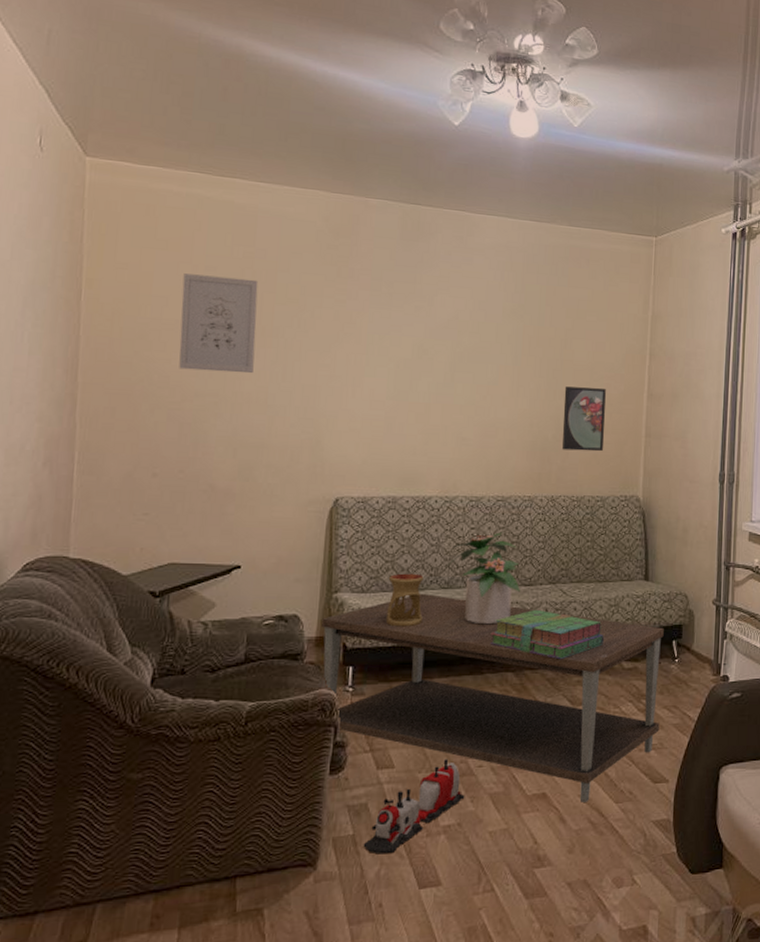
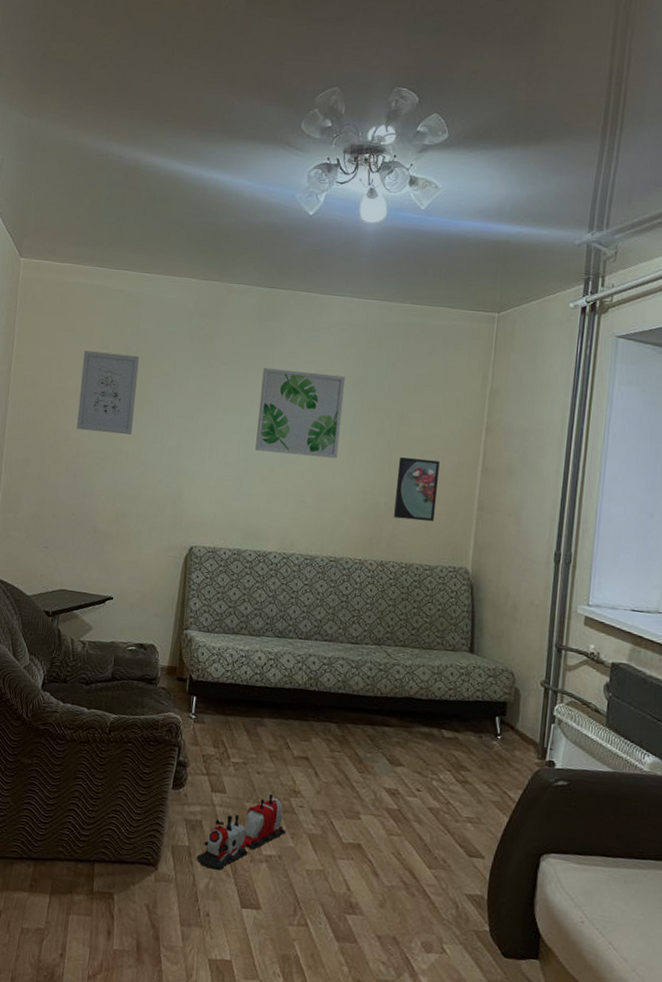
coffee table: present [321,593,664,802] -> none [171,638,487,861]
oil burner: present [386,573,424,627] -> none [226,619,261,669]
wall art: none [407,293,504,391] -> present [255,368,346,459]
potted plant: present [447,532,520,625] -> none [282,590,347,677]
stack of books: present [490,609,605,660] -> none [316,667,426,719]

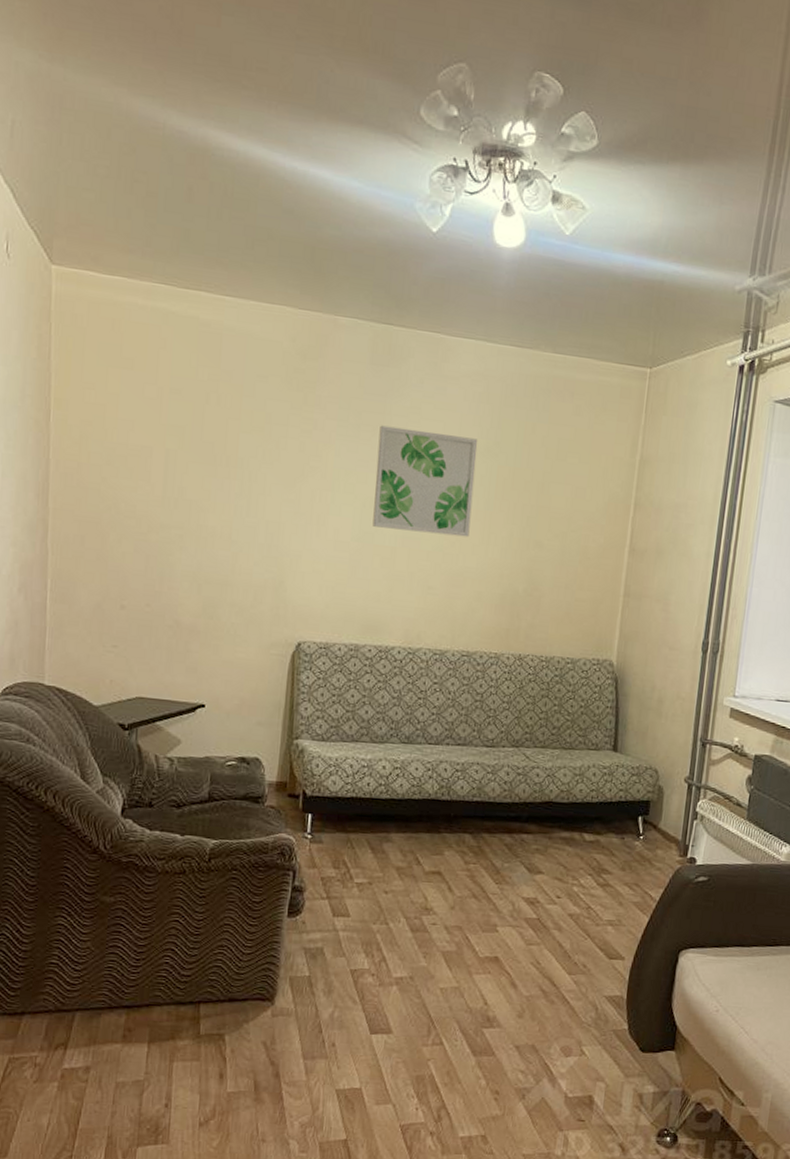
wall art: present [76,350,140,435] -> none [145,396,224,507]
toy train: present [196,793,286,871] -> none [318,913,418,998]
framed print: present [394,457,440,522] -> none [533,536,584,610]

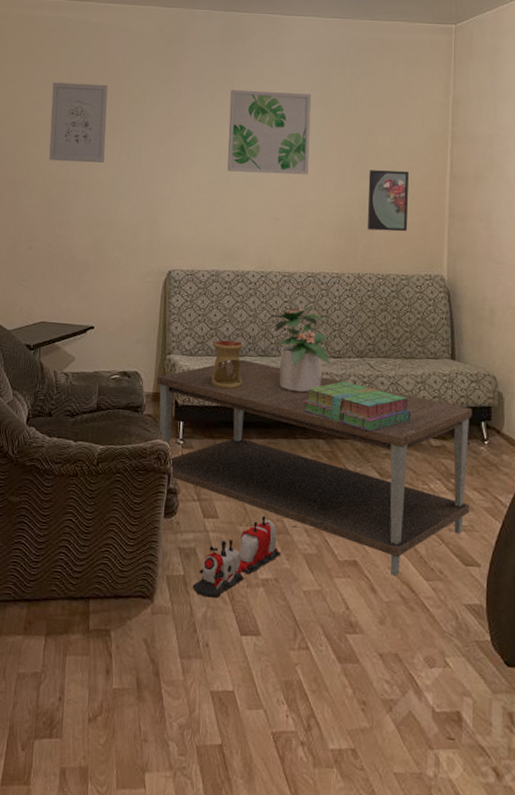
wall art: none [145,396,224,507] -> present [49,82,108,164]
coffee table: none [282,746,630,970] -> present [157,359,472,575]
toy train: none [318,913,418,998] -> present [192,515,281,598]
oil burner: none [346,724,384,780] -> present [211,340,243,390]
potted plant: none [408,689,482,785] -> present [263,306,330,393]
stack of books: none [448,772,567,826] -> present [302,381,412,432]
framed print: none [533,536,584,610] -> present [367,170,409,232]

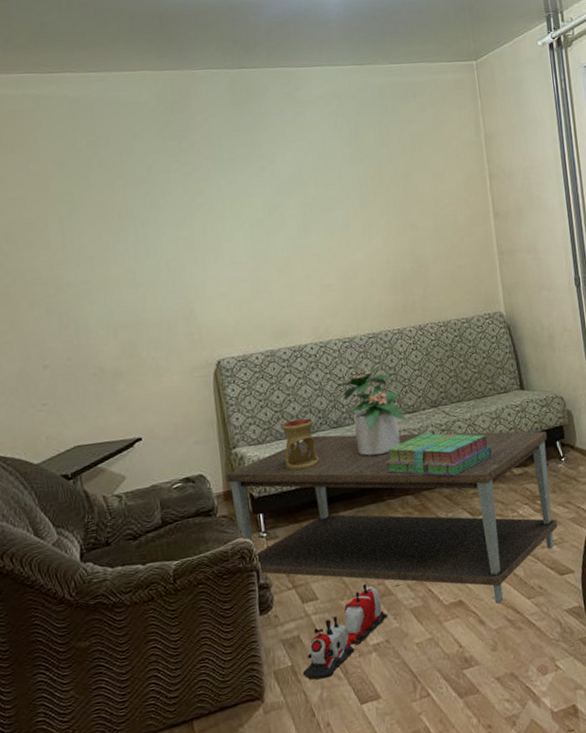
wall art: present [49,82,108,164] -> none [34,167,118,264]
wall art: present [227,89,312,175] -> none [252,149,352,243]
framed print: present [367,170,409,232] -> none [413,215,461,280]

